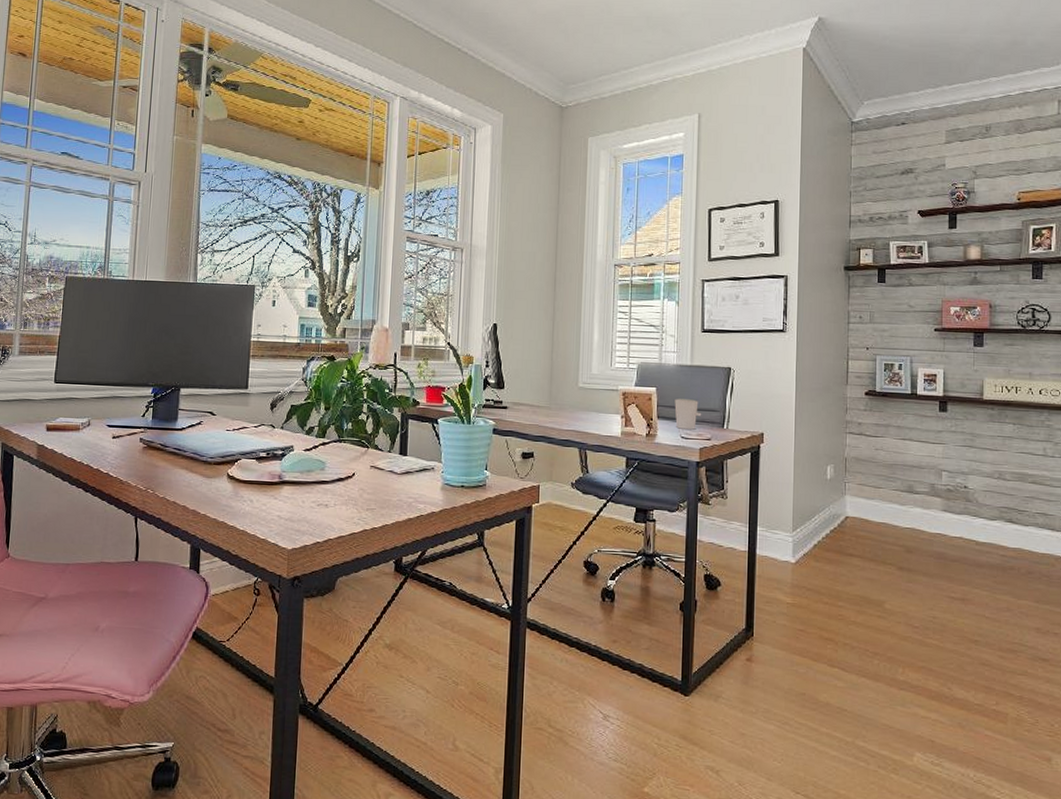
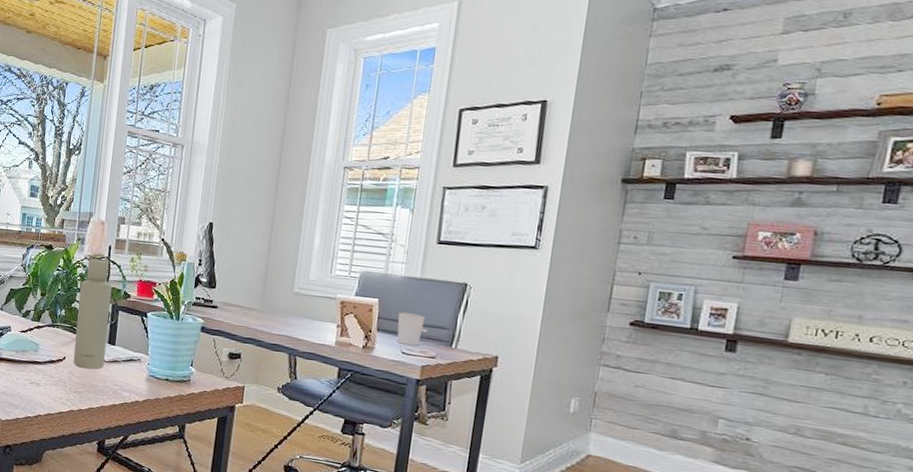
bottle: none [363,361,401,484] -> present [73,253,113,369]

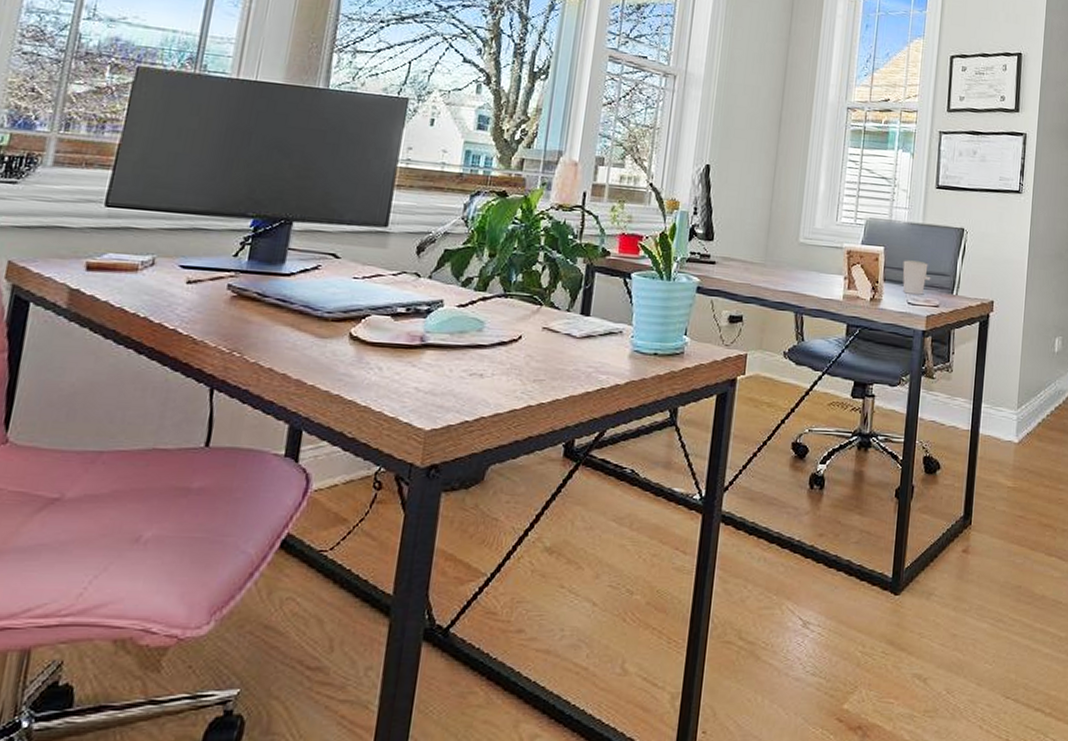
bottle: present [73,253,113,369] -> none [532,201,588,349]

